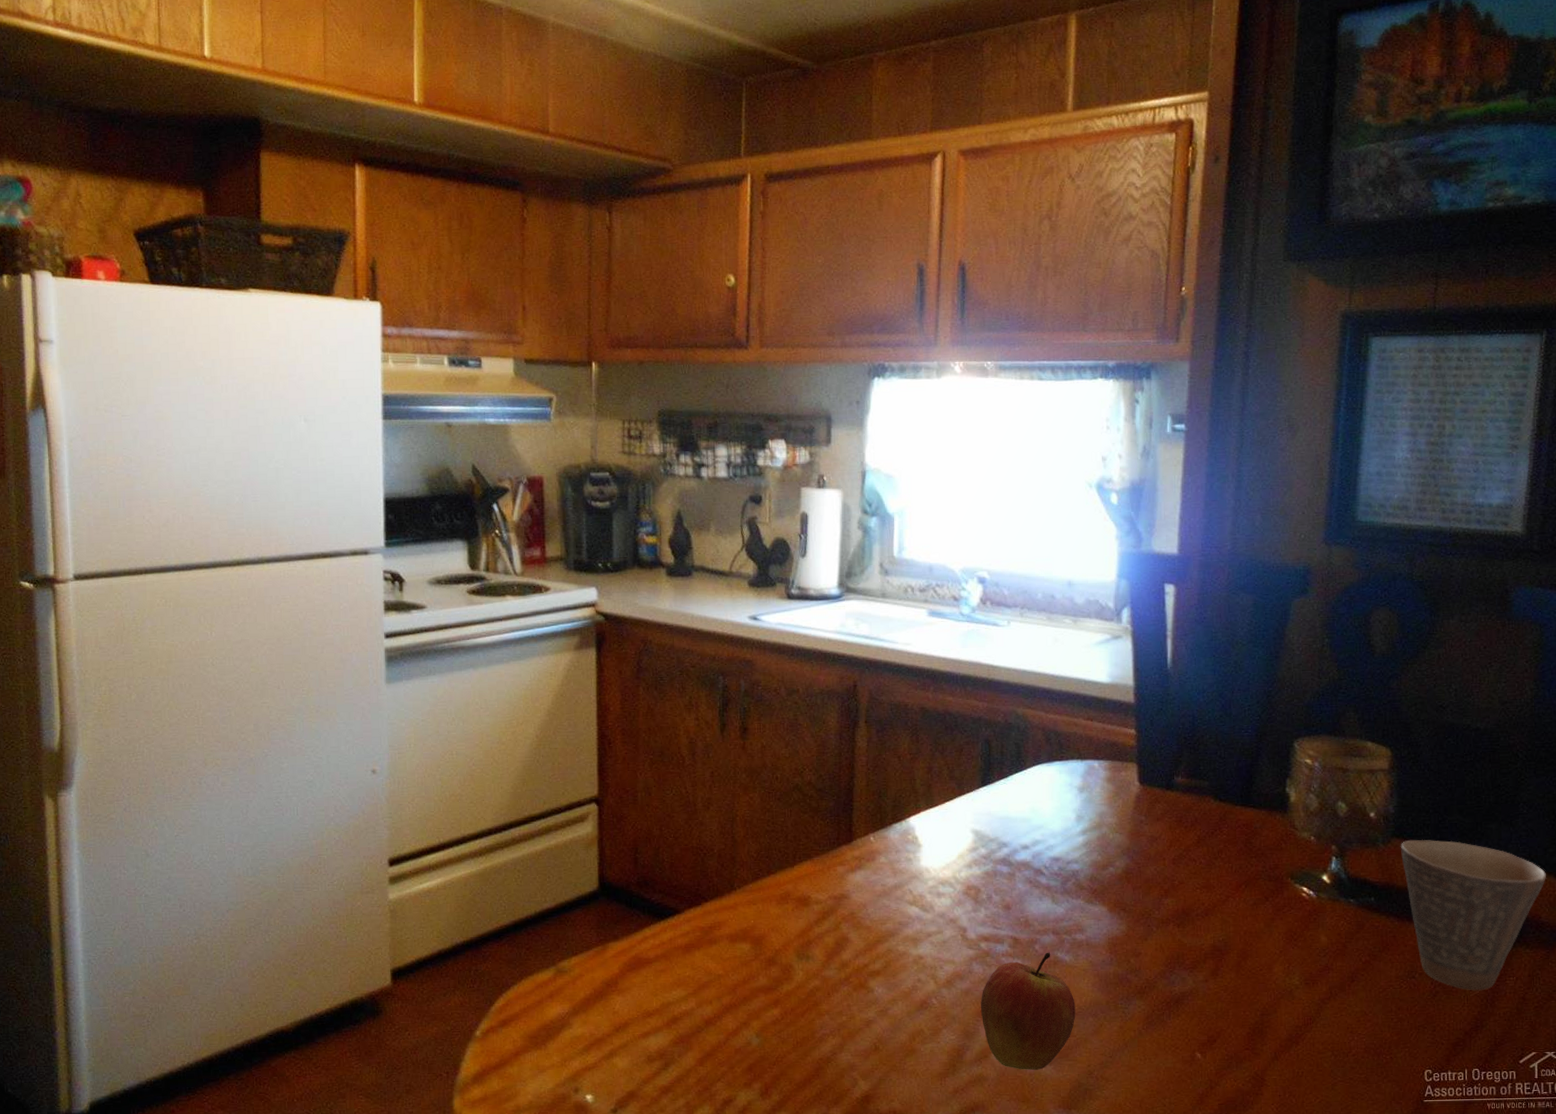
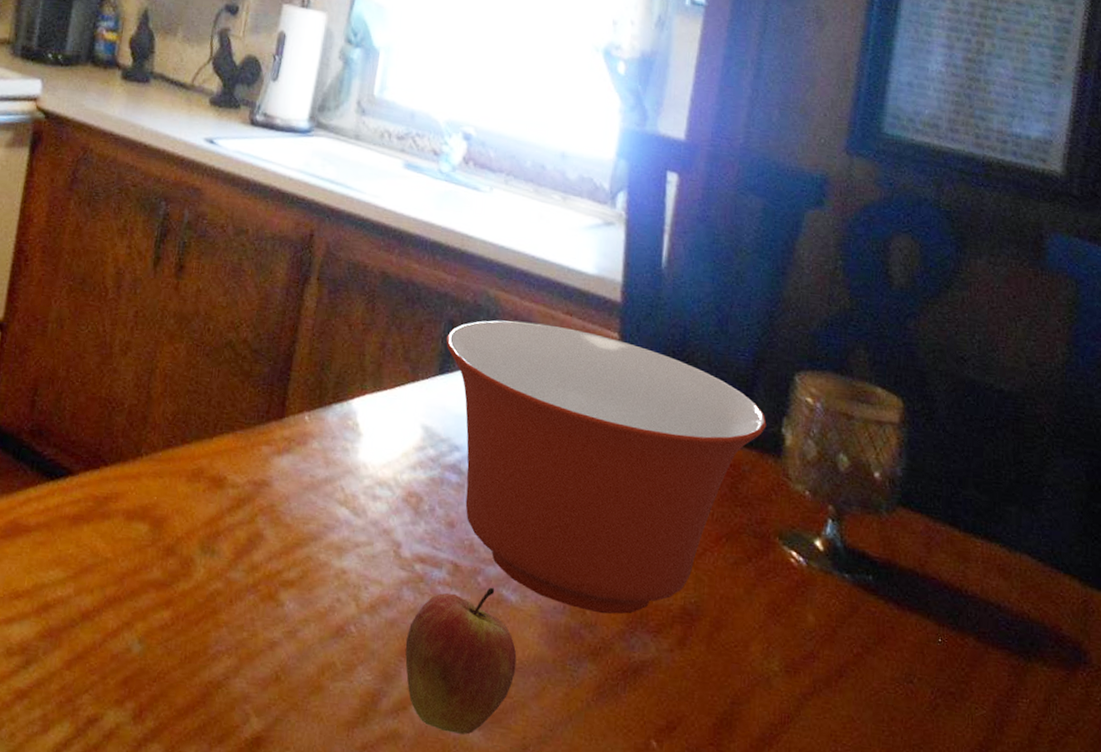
mixing bowl: none [984,731,1272,960] -> present [445,320,767,614]
cup: present [1401,839,1546,991] -> none [906,511,1070,711]

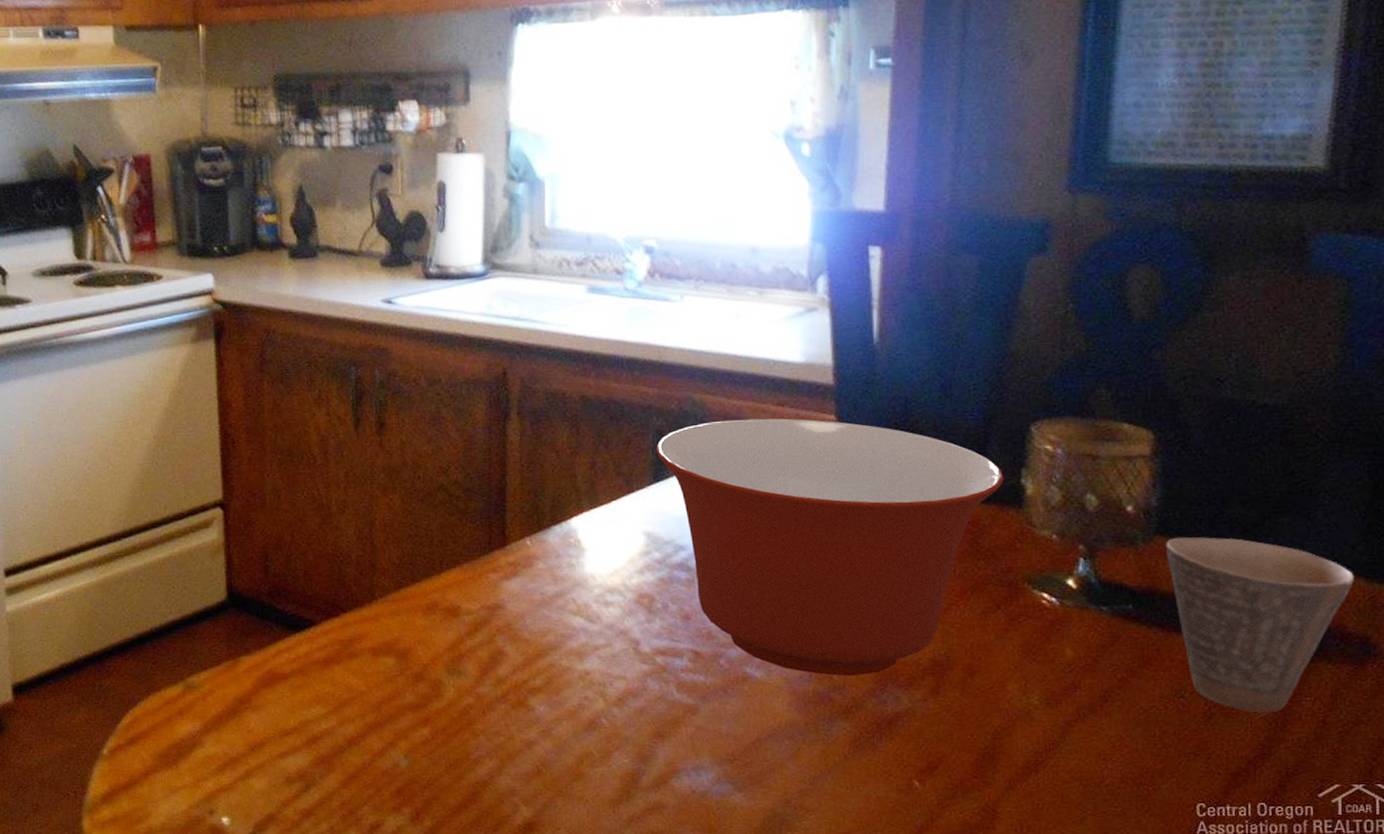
fruit: present [405,587,517,735] -> none [657,667,769,797]
cup: none [906,511,1070,711] -> present [1166,536,1354,713]

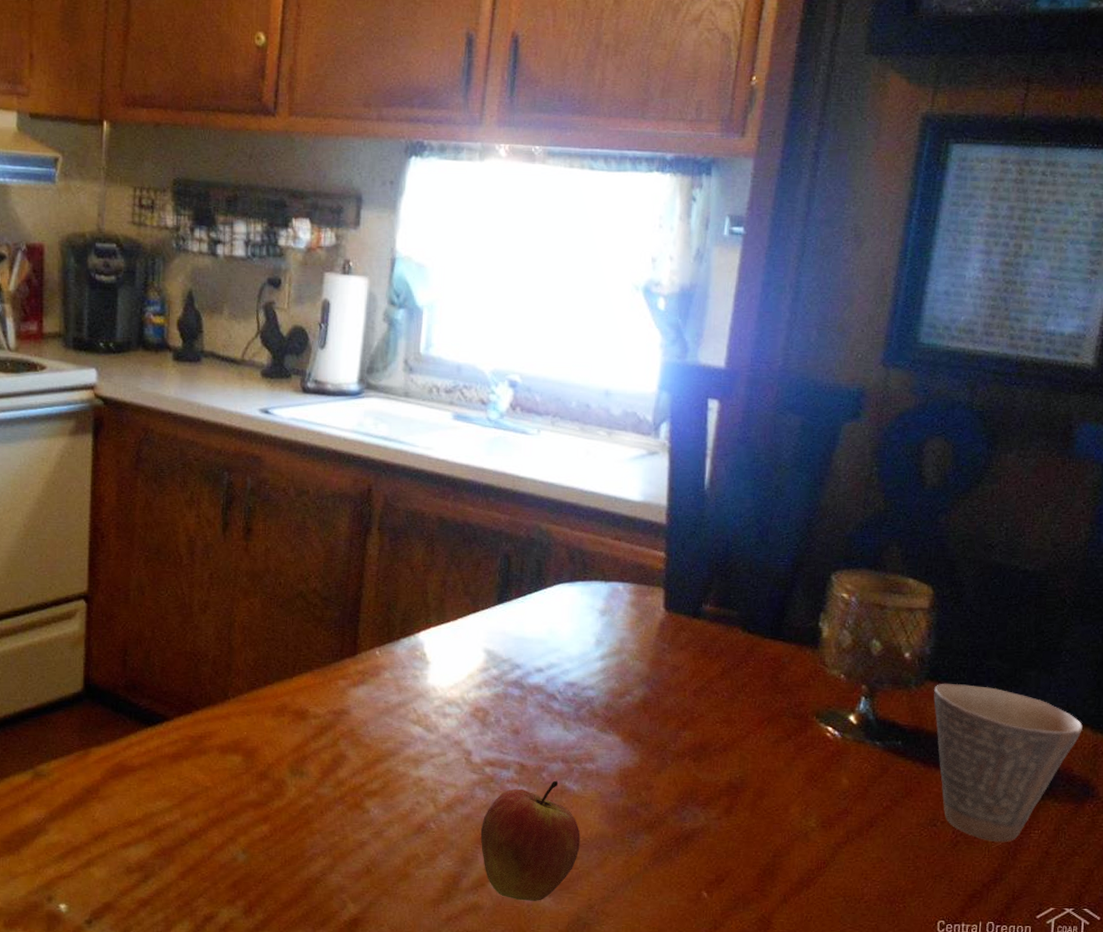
mixing bowl: present [655,418,1004,676] -> none [502,550,805,794]
fruit: none [657,667,769,797] -> present [480,780,580,901]

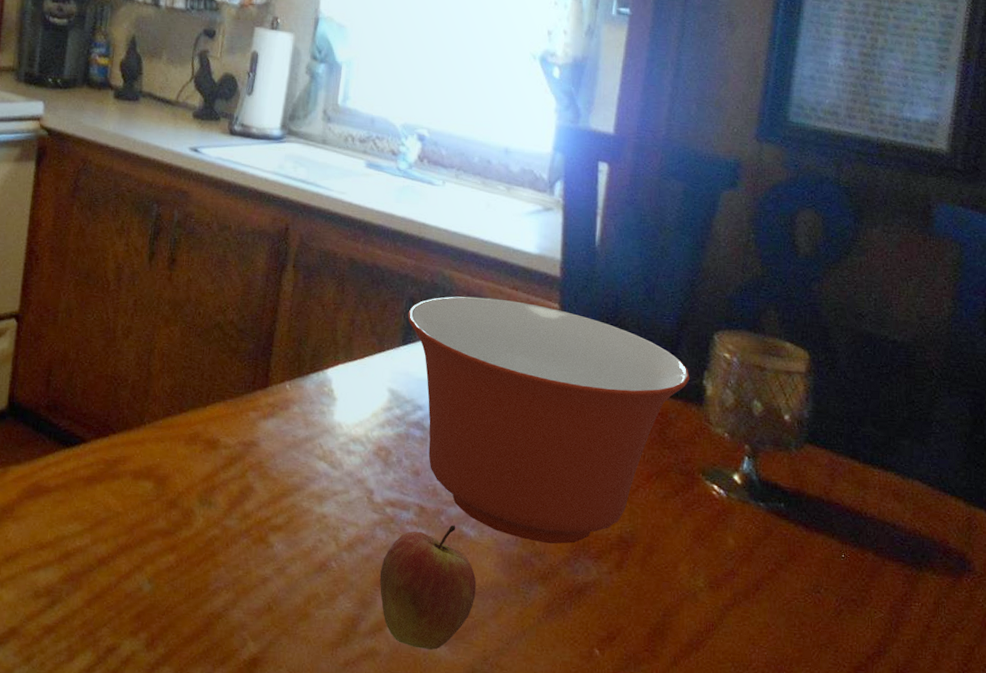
mixing bowl: none [502,550,805,794] -> present [407,296,690,544]
cup: present [933,683,1083,843] -> none [813,447,956,614]

